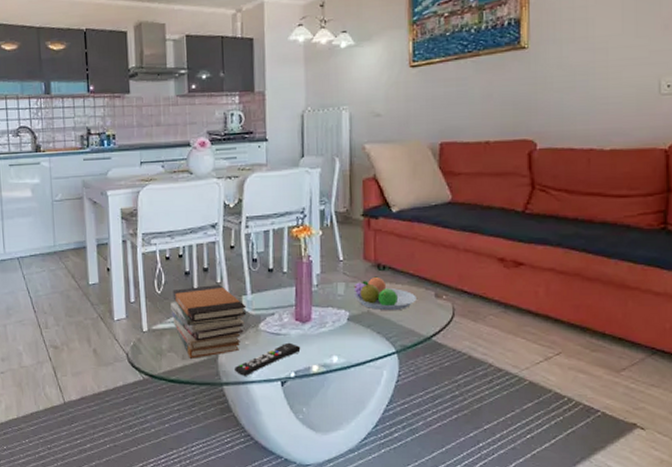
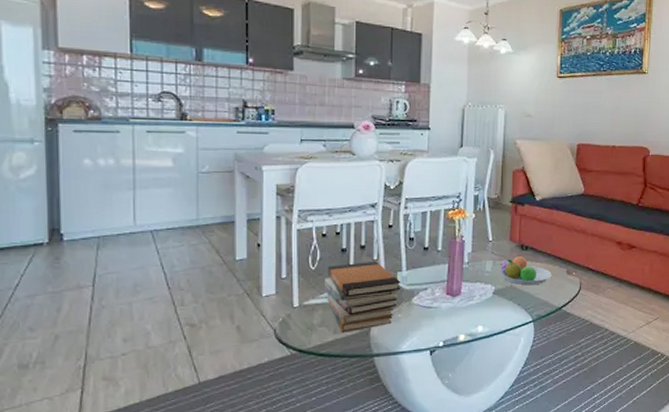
remote control: present [235,342,301,376] -> none [386,314,450,347]

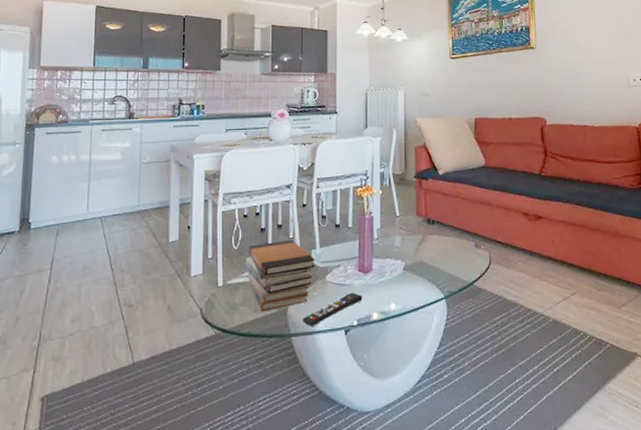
remote control: none [386,314,450,347] -> present [303,292,363,326]
fruit bowl: present [500,255,552,286] -> none [408,230,460,261]

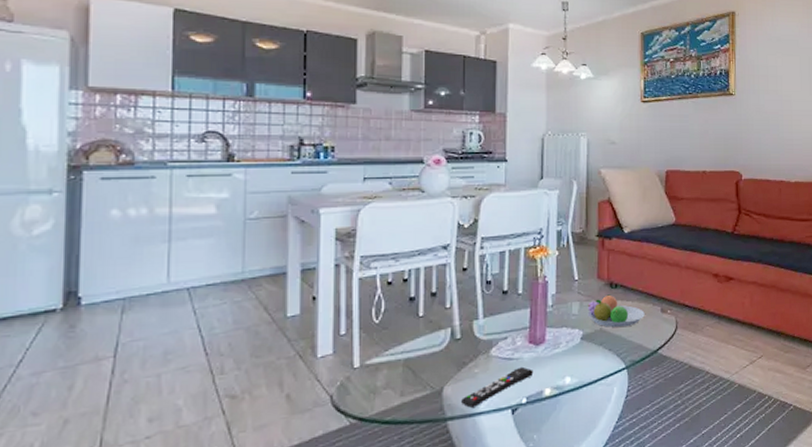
book stack: present [246,240,316,311] -> none [390,310,478,394]
fruit bowl: none [408,230,460,261] -> present [587,294,645,328]

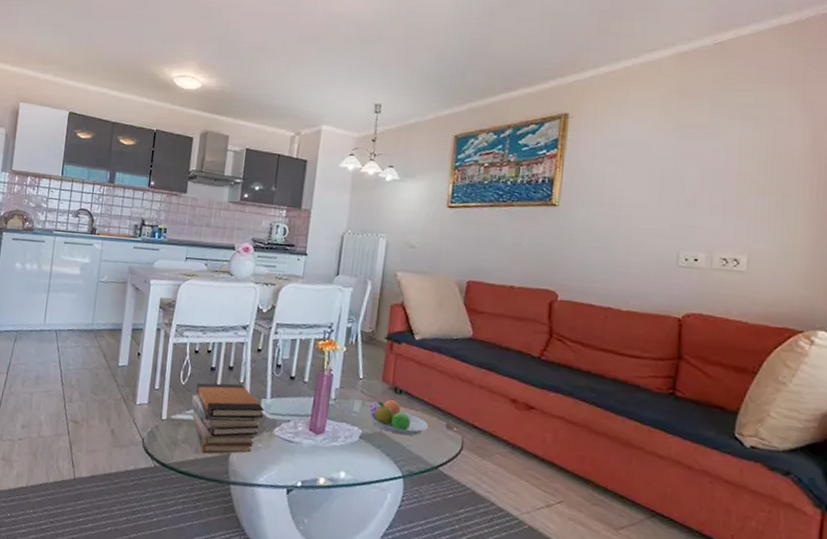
book stack: none [390,310,478,394] -> present [191,382,265,454]
remote control: present [461,366,534,408] -> none [244,451,311,479]

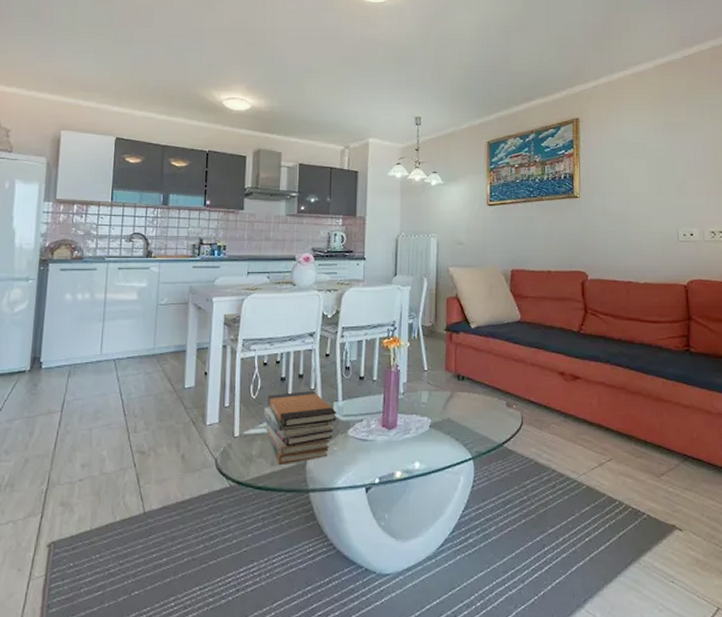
fruit bowl: present [368,398,428,436] -> none [436,386,491,419]

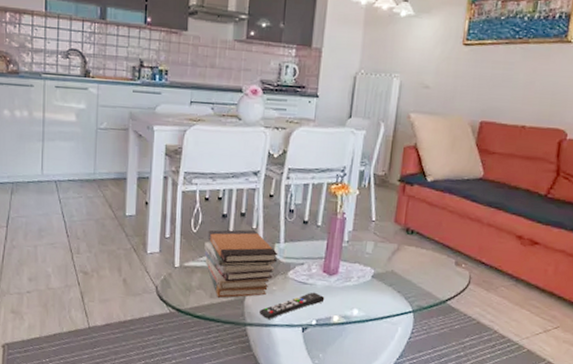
remote control: none [322,448,386,482] -> present [260,292,325,319]

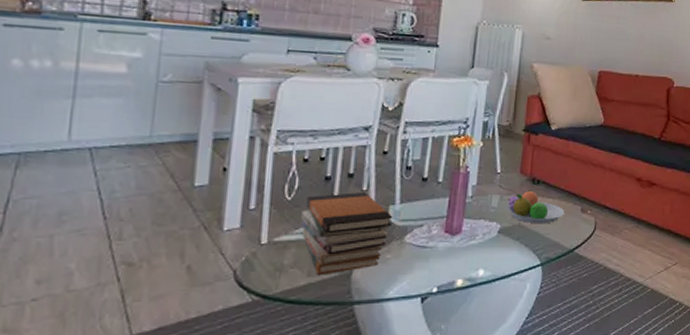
remote control: present [260,292,325,319] -> none [370,255,447,293]
fruit bowl: none [381,239,438,274] -> present [507,190,565,224]

